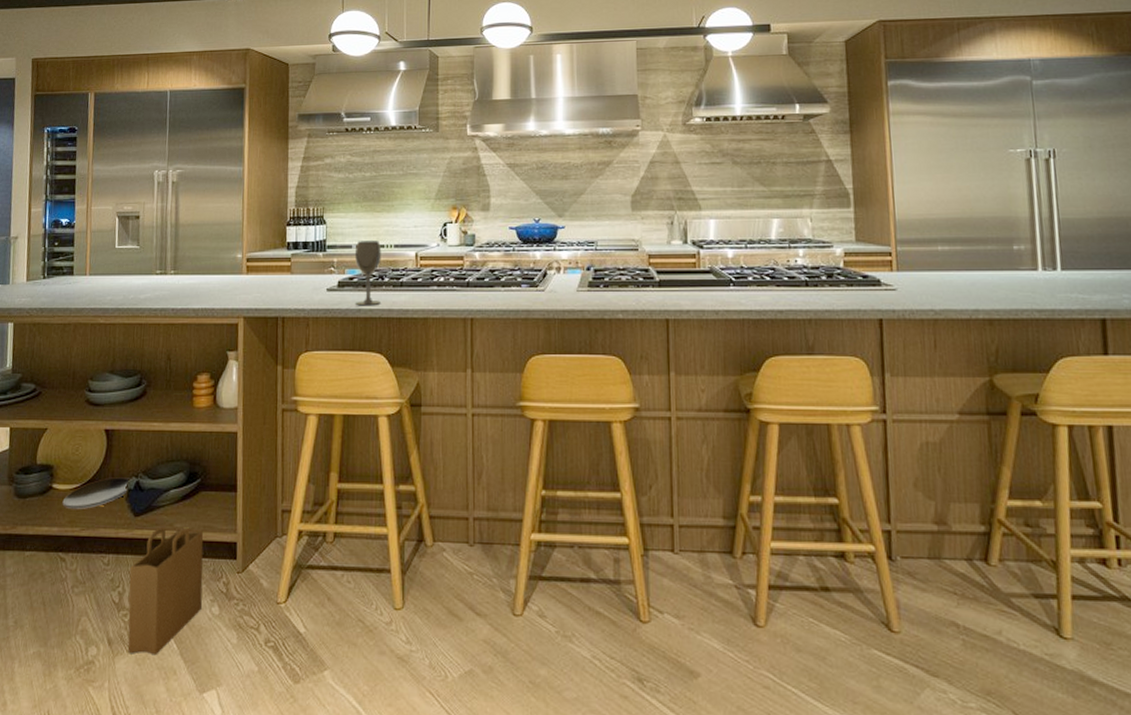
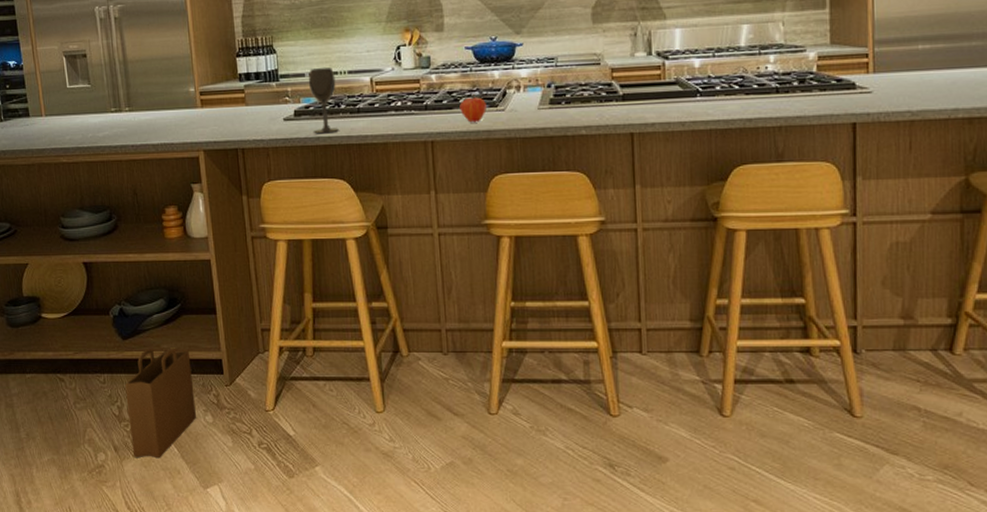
plate: present [62,477,130,511] -> none [53,305,113,336]
fruit: none [501,274,527,302] -> present [459,94,487,123]

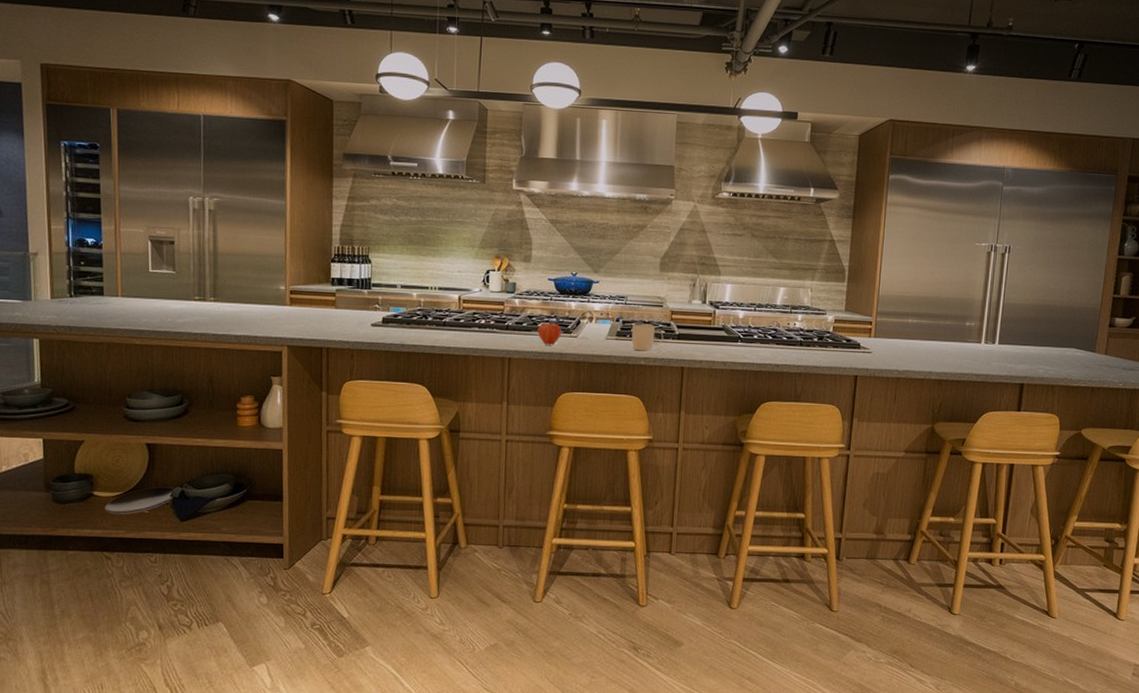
plate: none [53,305,113,336] -> present [104,486,174,515]
shopping bag: present [125,349,196,459] -> none [177,531,251,638]
wine glass: present [308,68,339,134] -> none [399,281,426,342]
mug: none [567,87,606,119] -> present [631,324,664,352]

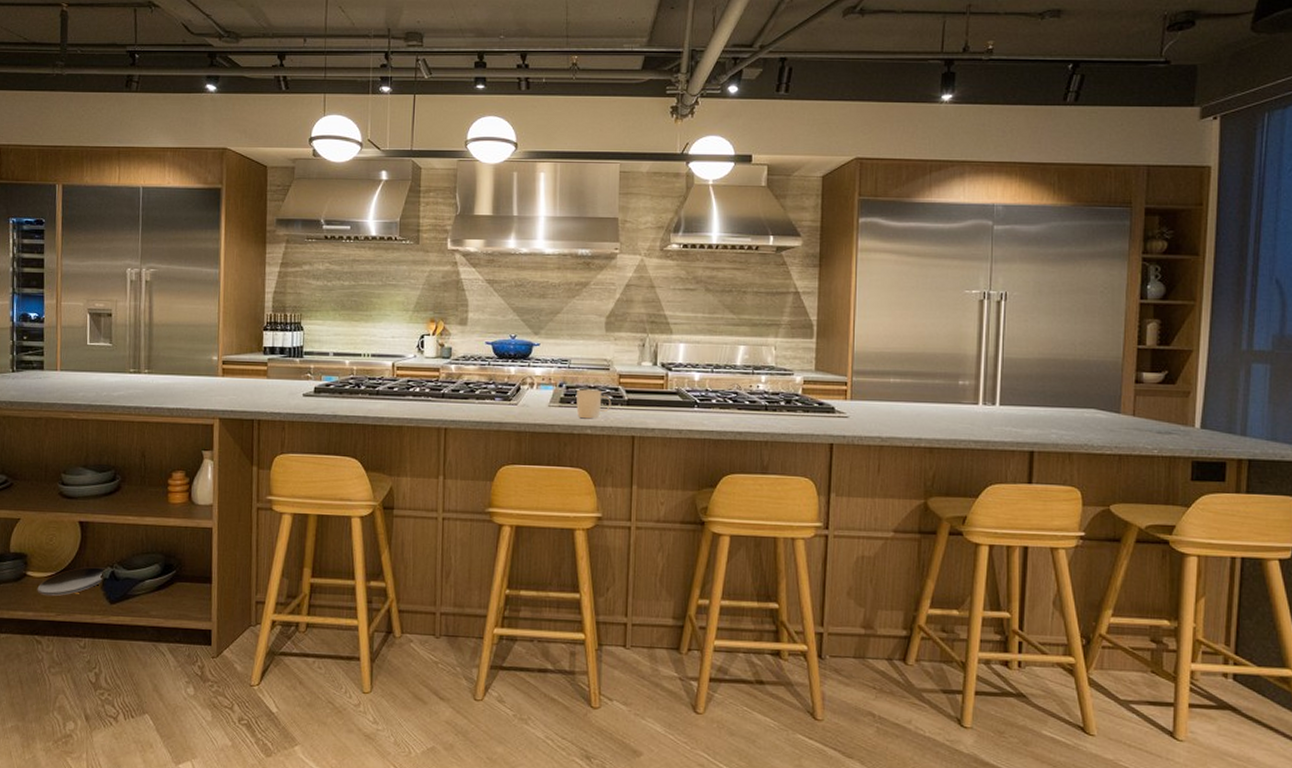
fruit: present [537,320,561,345] -> none [475,387,500,414]

